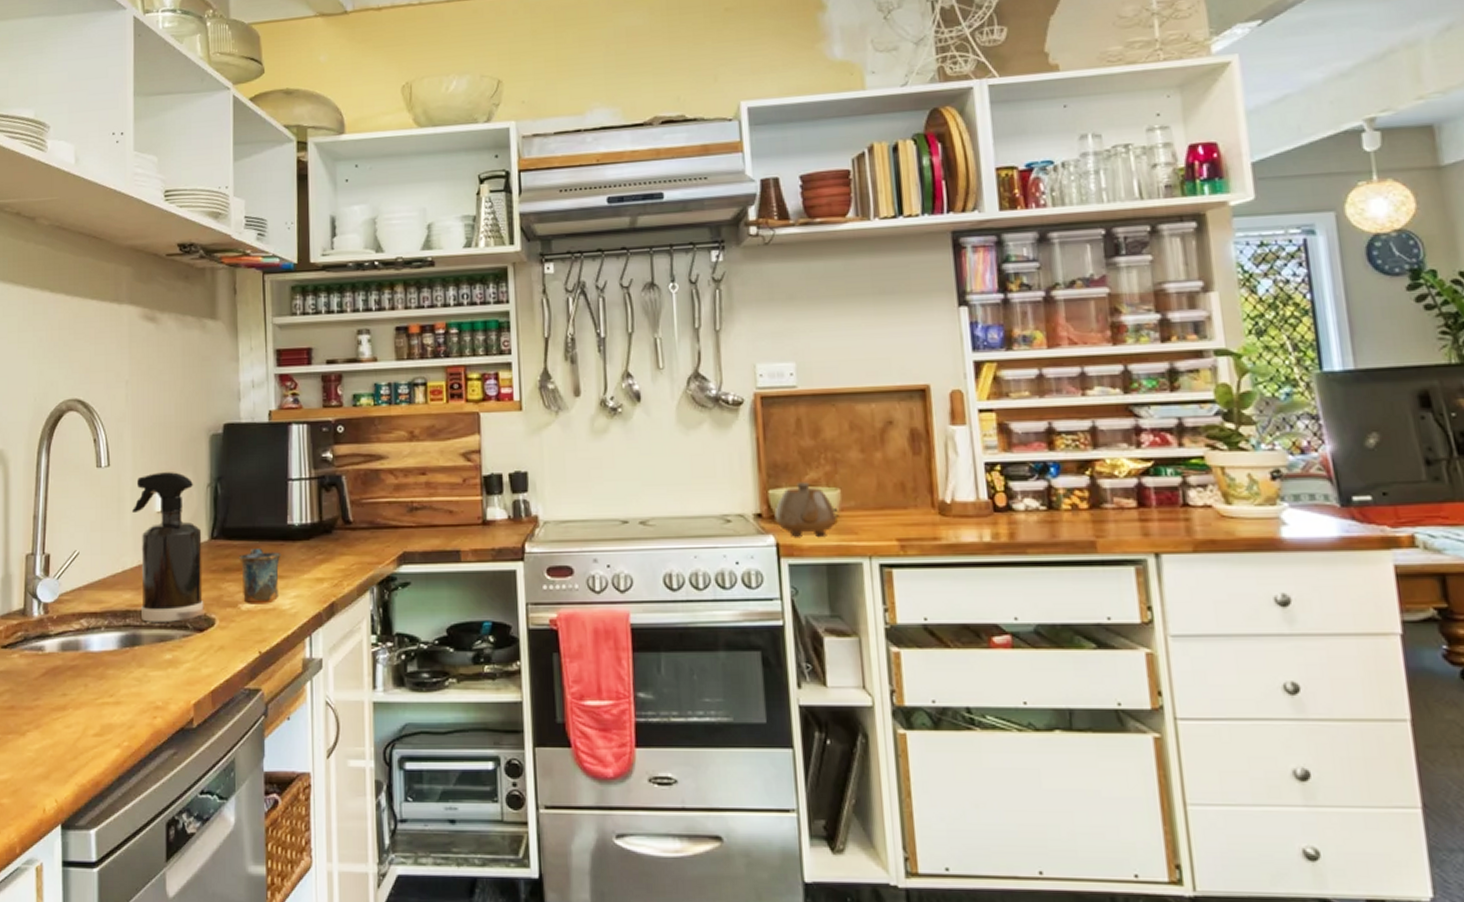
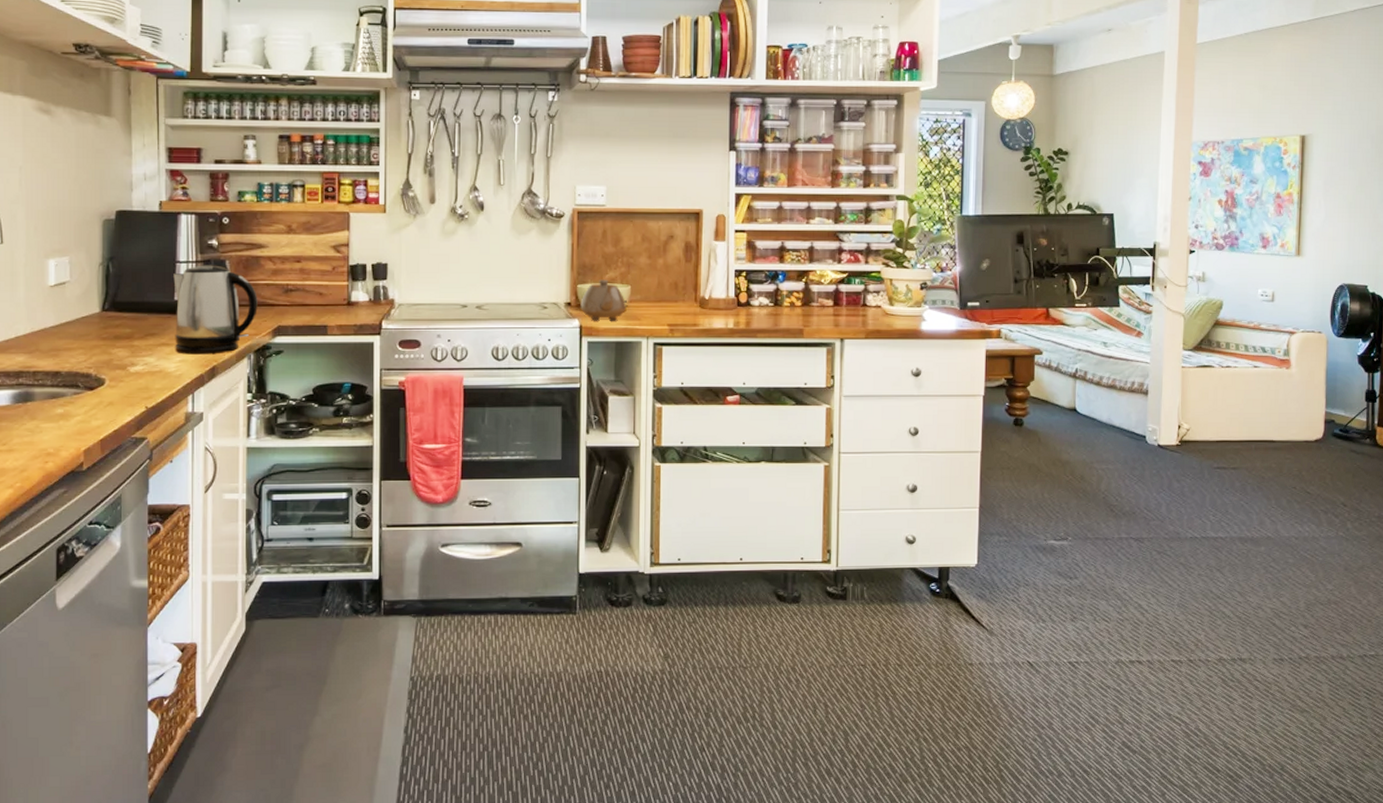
spray bottle: present [131,472,204,622] -> none [24,251,95,382]
mug: present [238,547,281,605] -> none [128,319,168,367]
kettle: none [285,481,379,589] -> present [173,265,258,355]

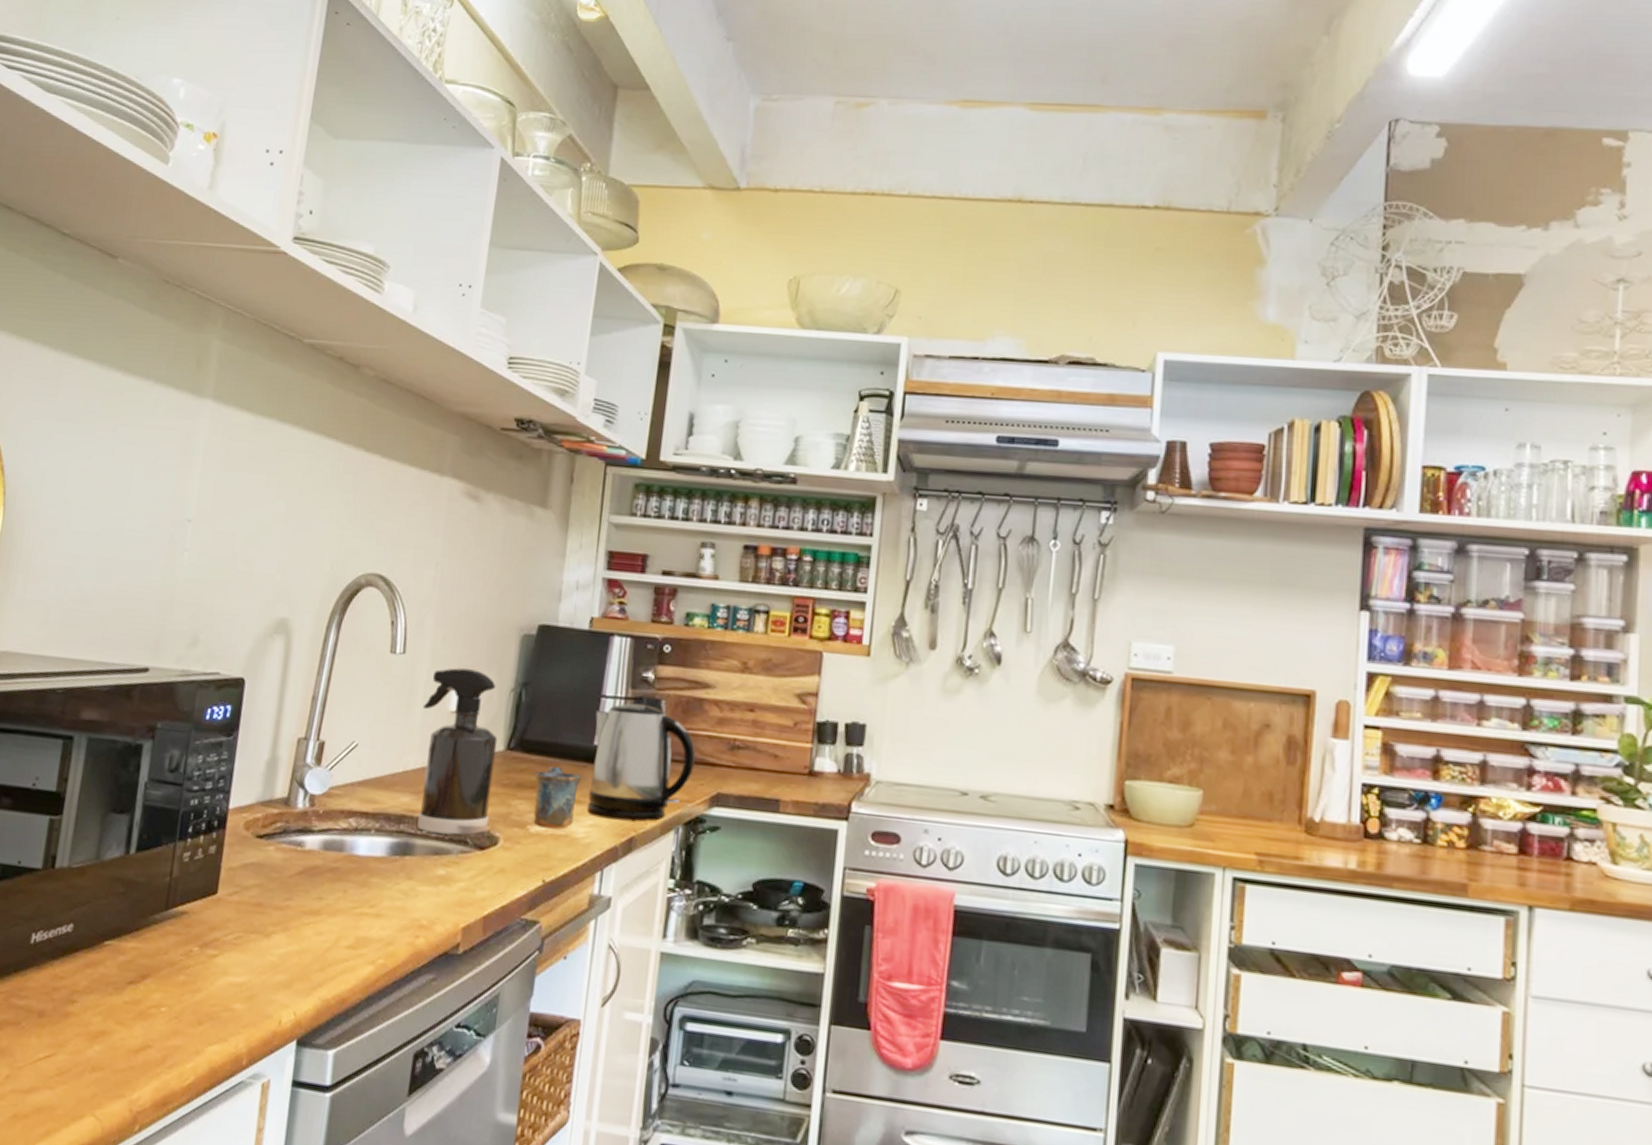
spray bottle: none [24,251,95,382] -> present [416,668,498,835]
mug: none [128,319,168,367] -> present [533,766,583,830]
teapot: present [580,279,626,321] -> none [1127,776,1194,839]

